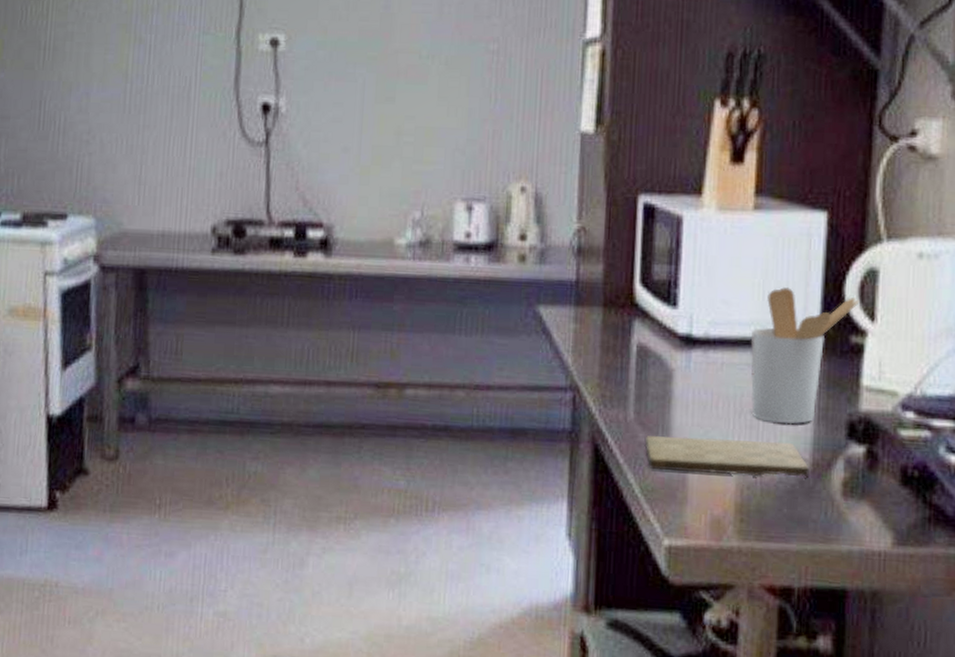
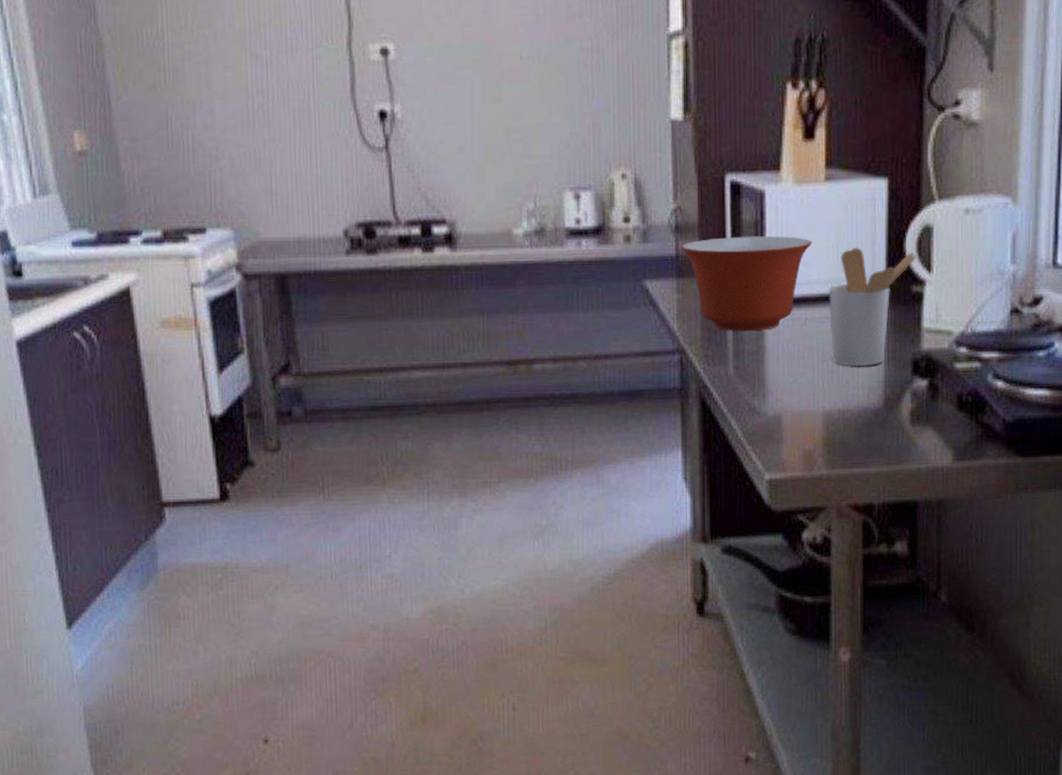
mixing bowl: none [582,264,735,373] -> present [681,236,812,332]
cutting board: present [644,436,810,479] -> none [744,382,884,416]

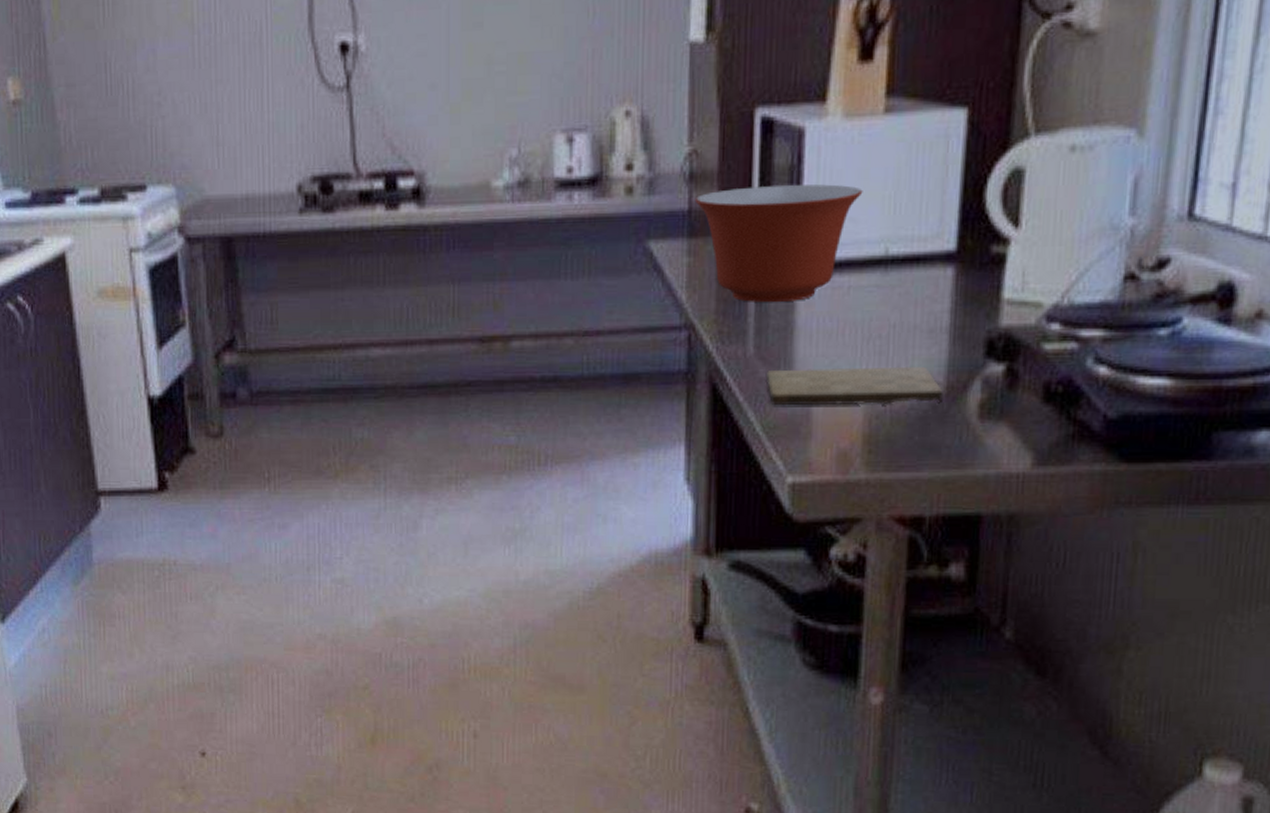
cutting board: none [744,382,884,416] -> present [765,366,944,406]
utensil holder: present [828,248,918,367] -> none [880,197,1002,347]

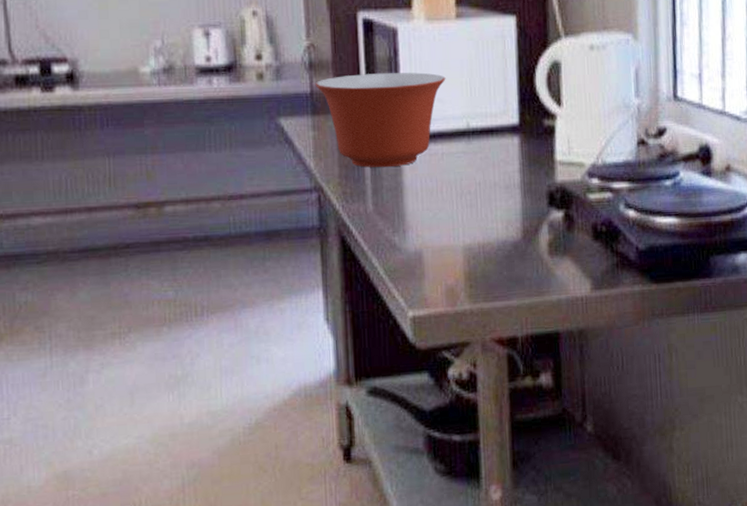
cutting board: present [765,366,944,406] -> none [384,215,522,252]

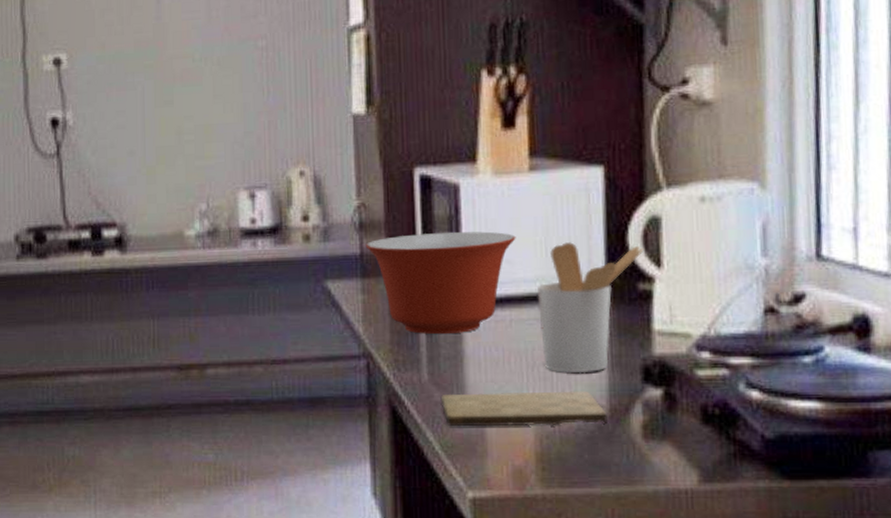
cutting board: none [384,215,522,252] -> present [440,391,609,427]
utensil holder: none [464,83,548,201] -> present [537,242,644,374]

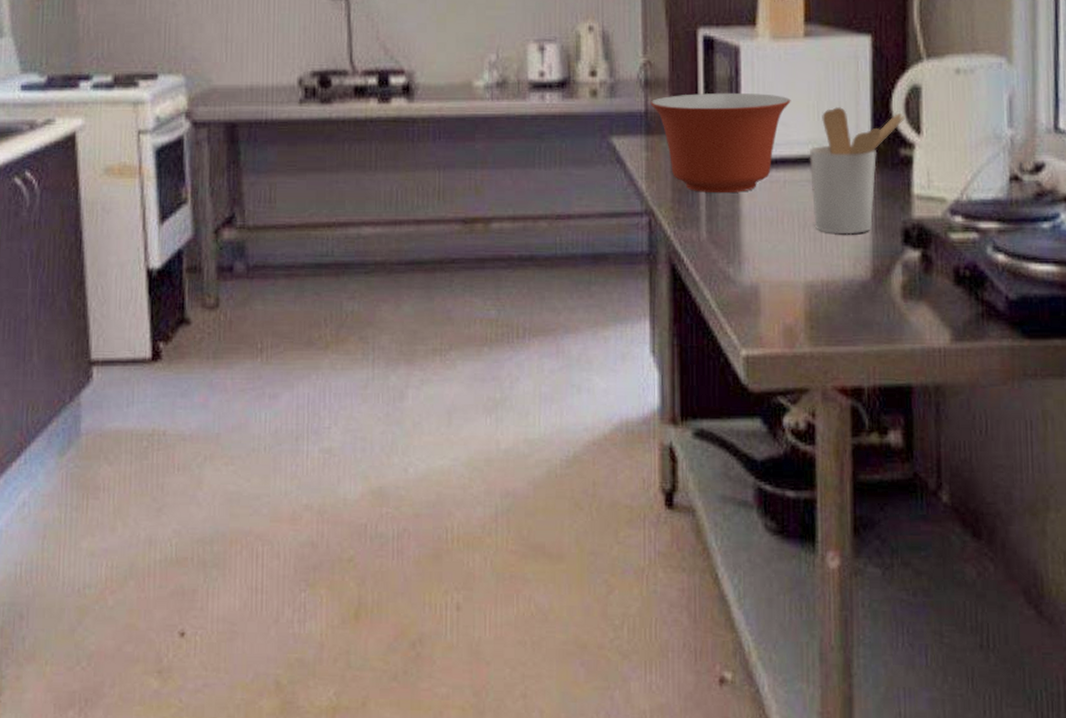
cutting board: present [440,391,609,427] -> none [718,251,872,286]

